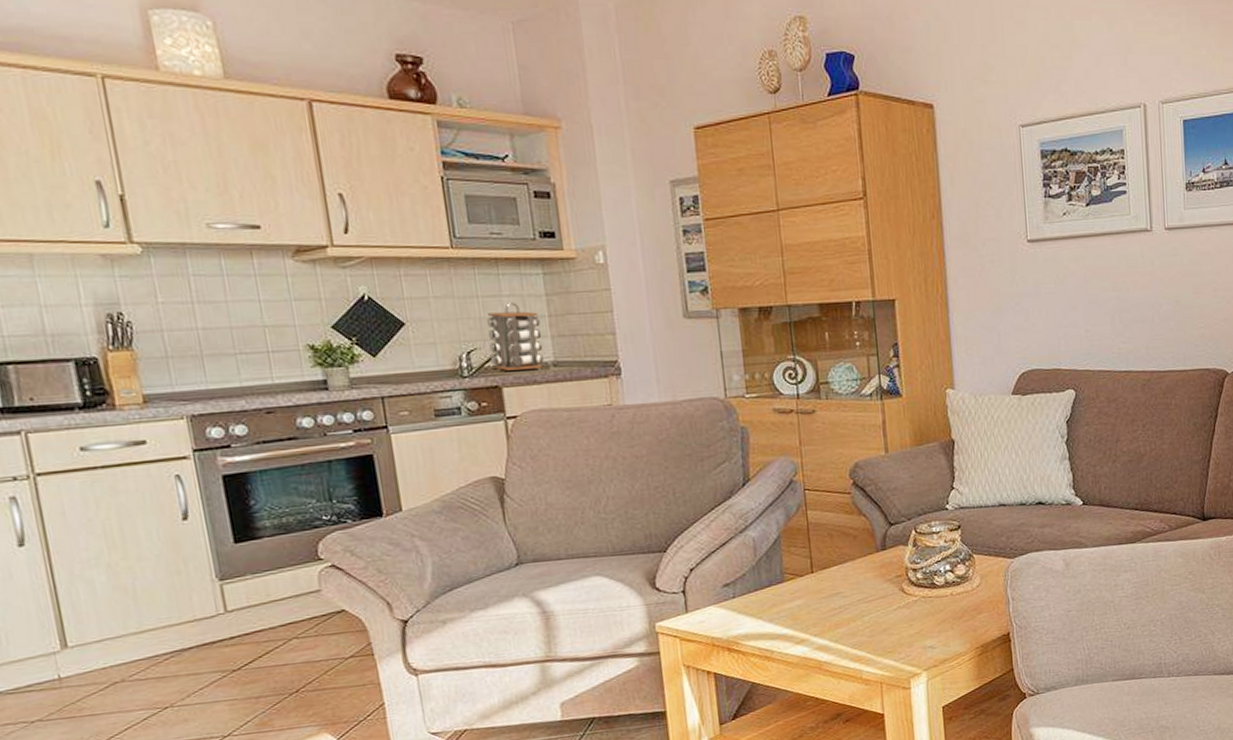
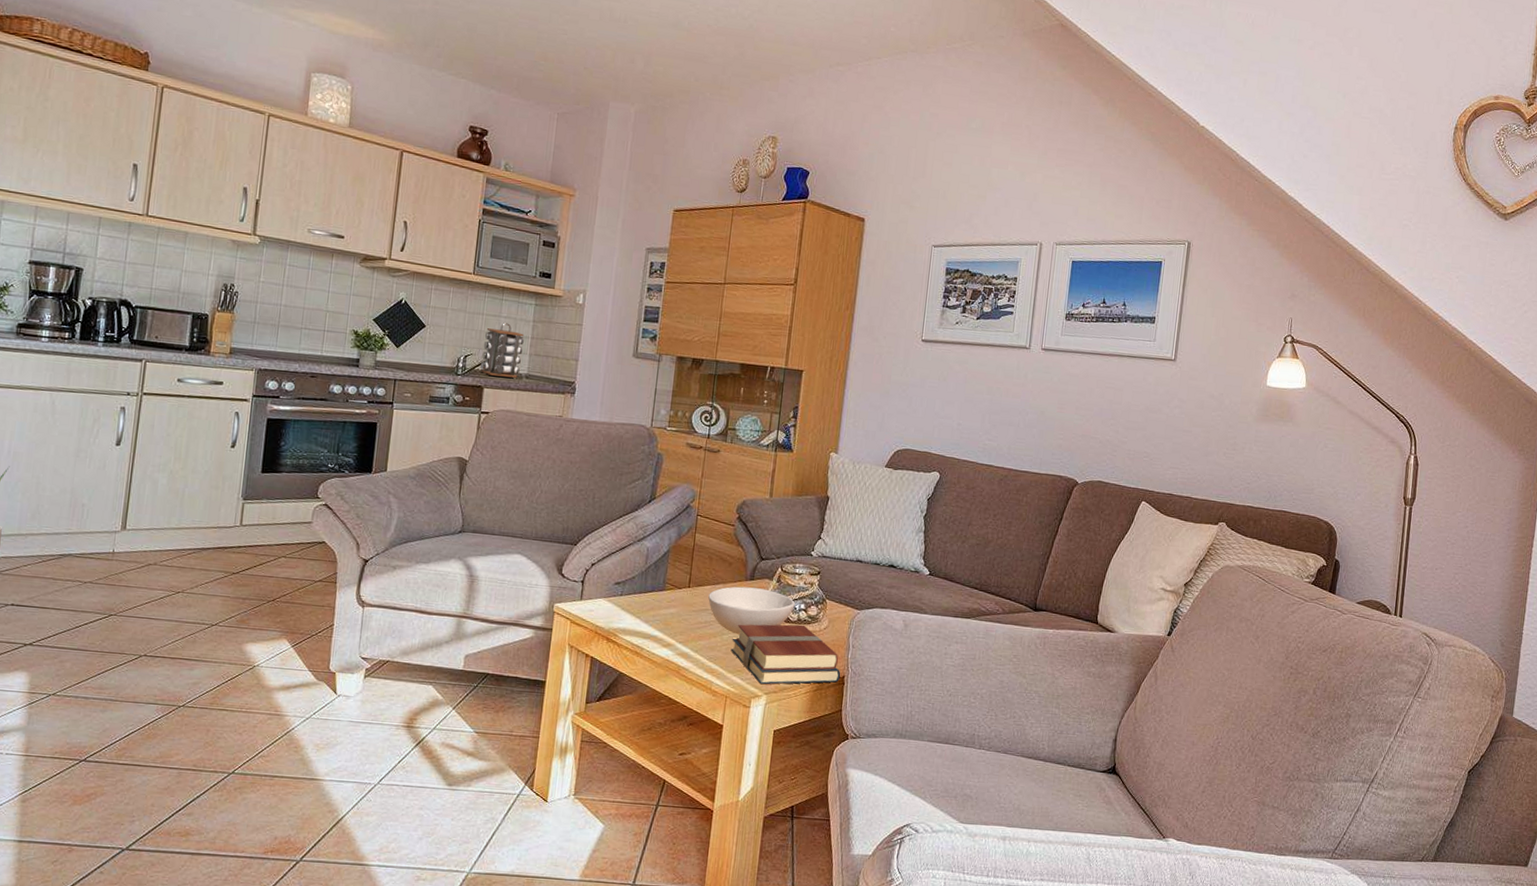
bowl: none [837,556,939,614] -> present [708,586,795,635]
books: none [874,587,1005,661] -> present [731,624,841,685]

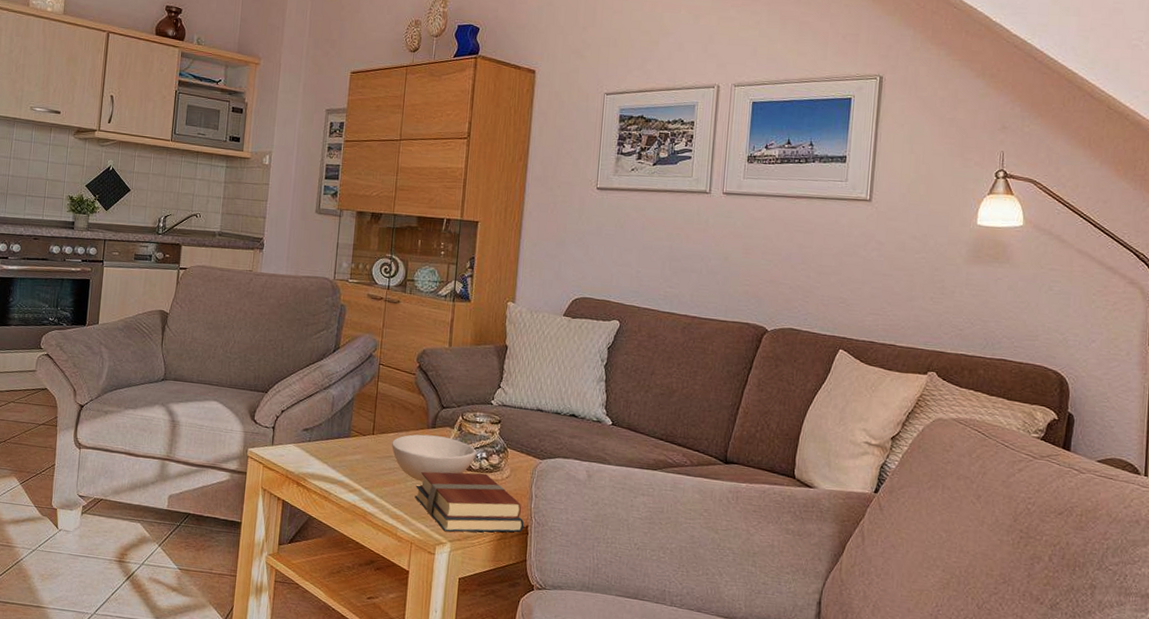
spice rack: present [480,323,524,379] -> none [178,185,217,236]

